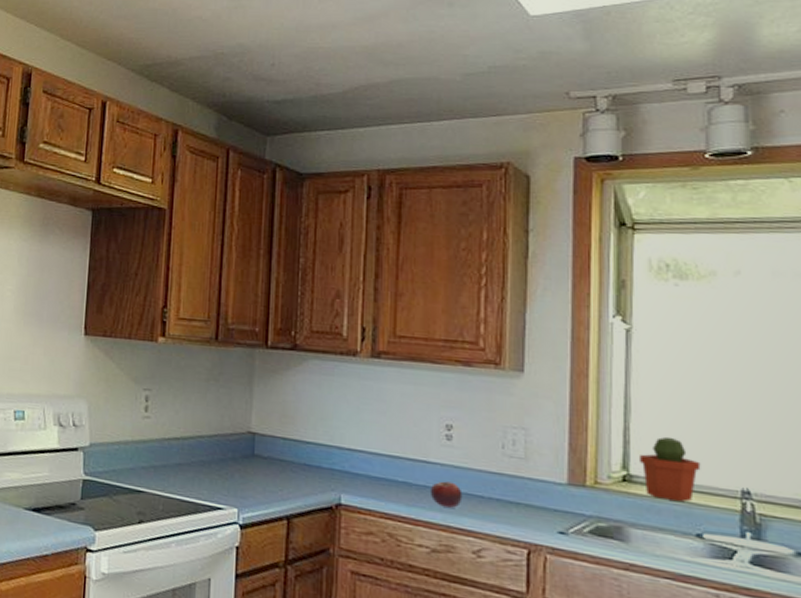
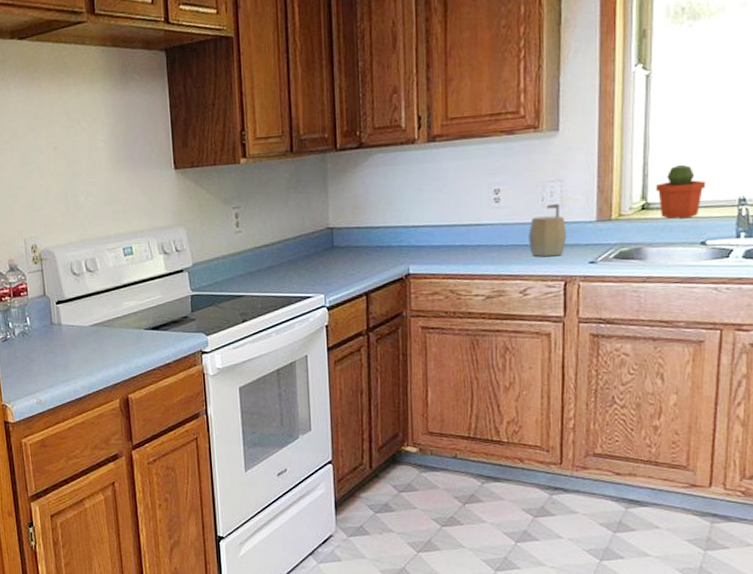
fruit: present [429,481,463,508] -> none [482,237,510,260]
soap dispenser: none [485,454,532,518] -> present [529,203,567,257]

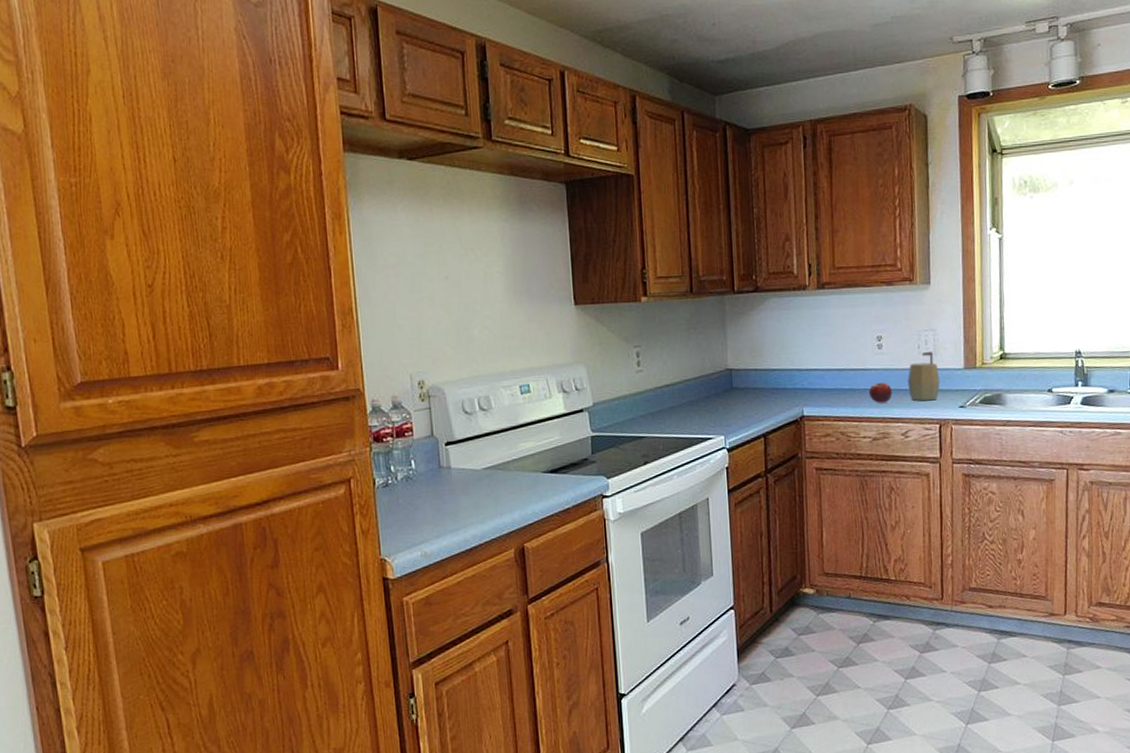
fruit: none [482,237,510,260] -> present [868,382,892,403]
succulent plant: present [656,164,706,219] -> none [1011,319,1050,368]

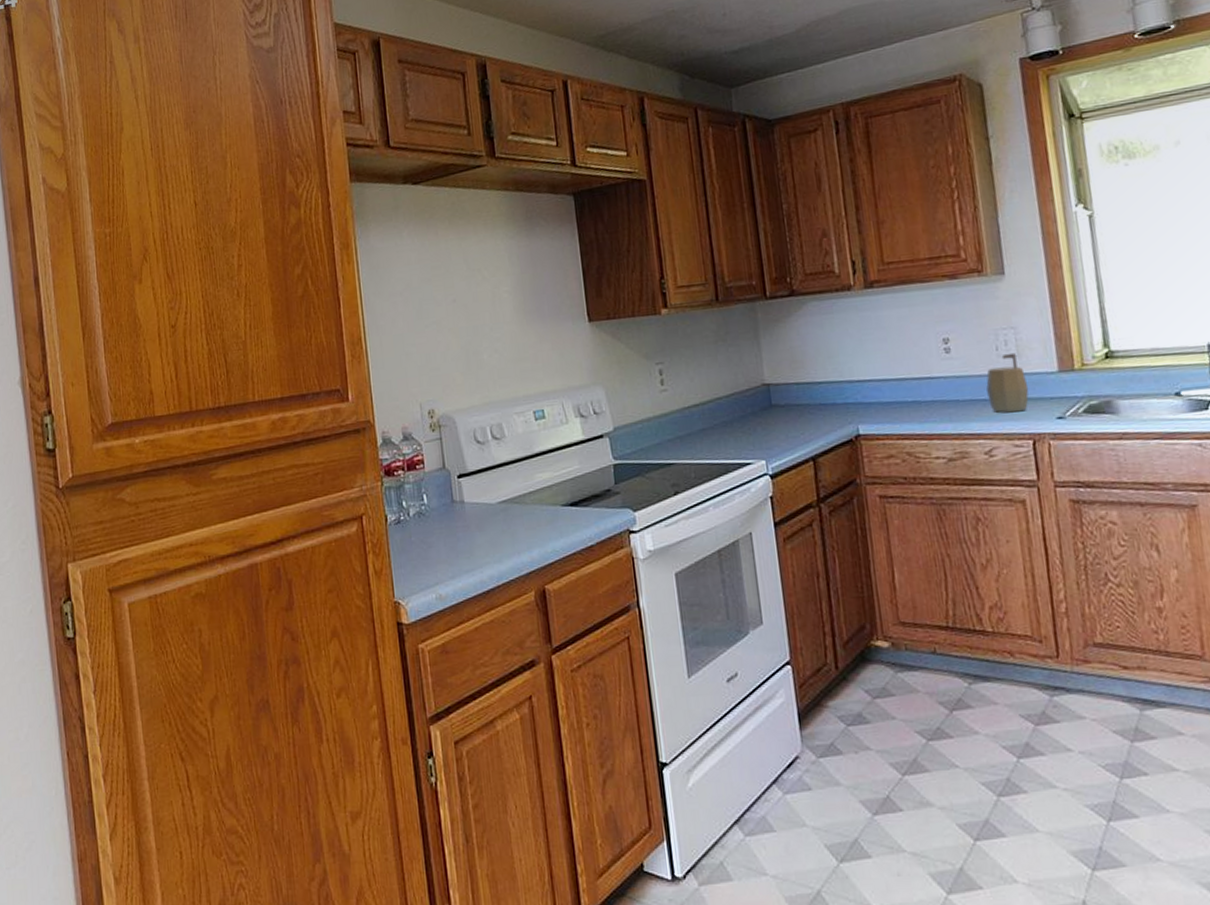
fruit: present [868,382,892,403] -> none [937,392,969,417]

